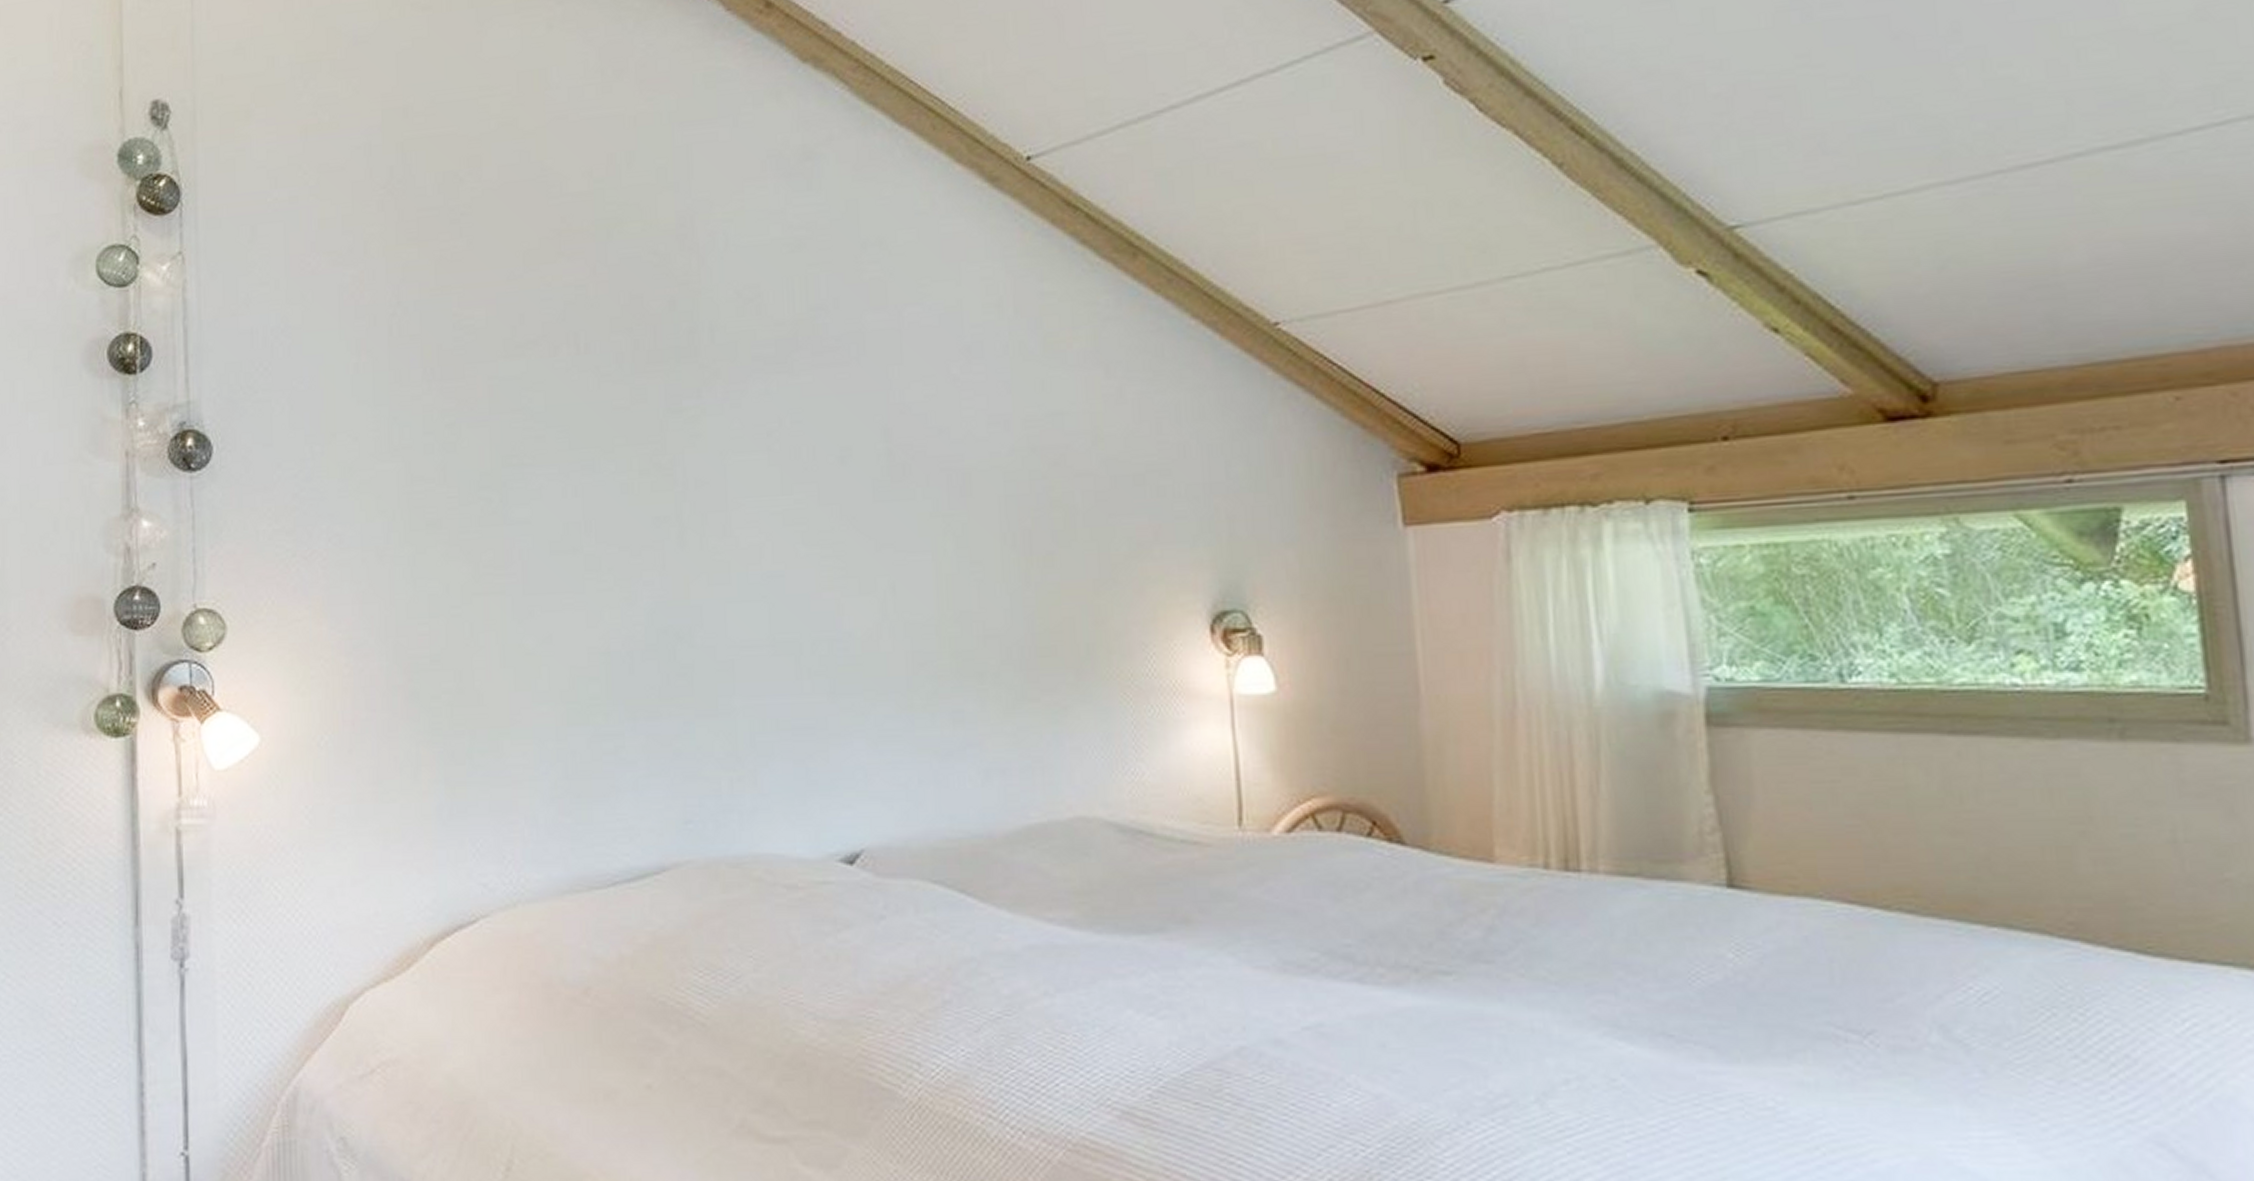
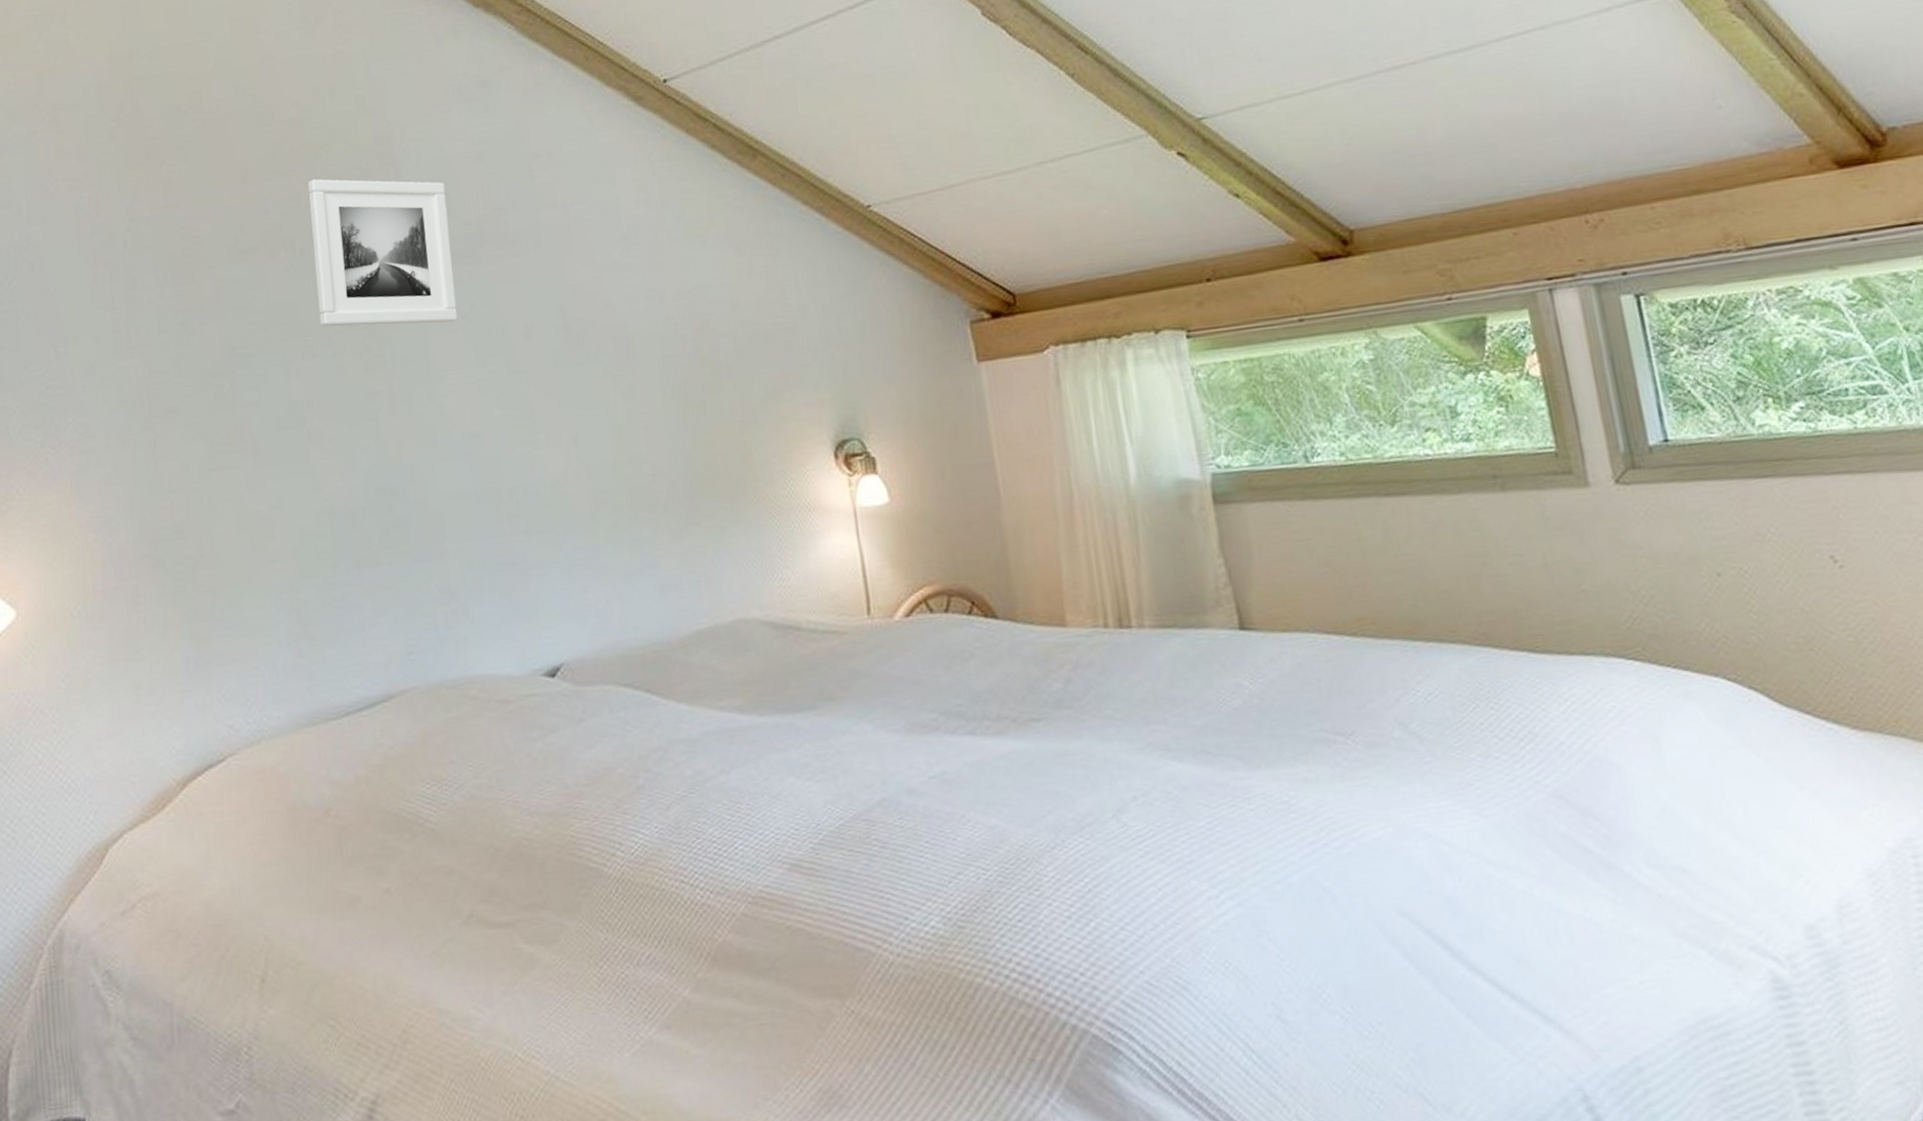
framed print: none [598,263,762,441] -> present [308,179,458,327]

